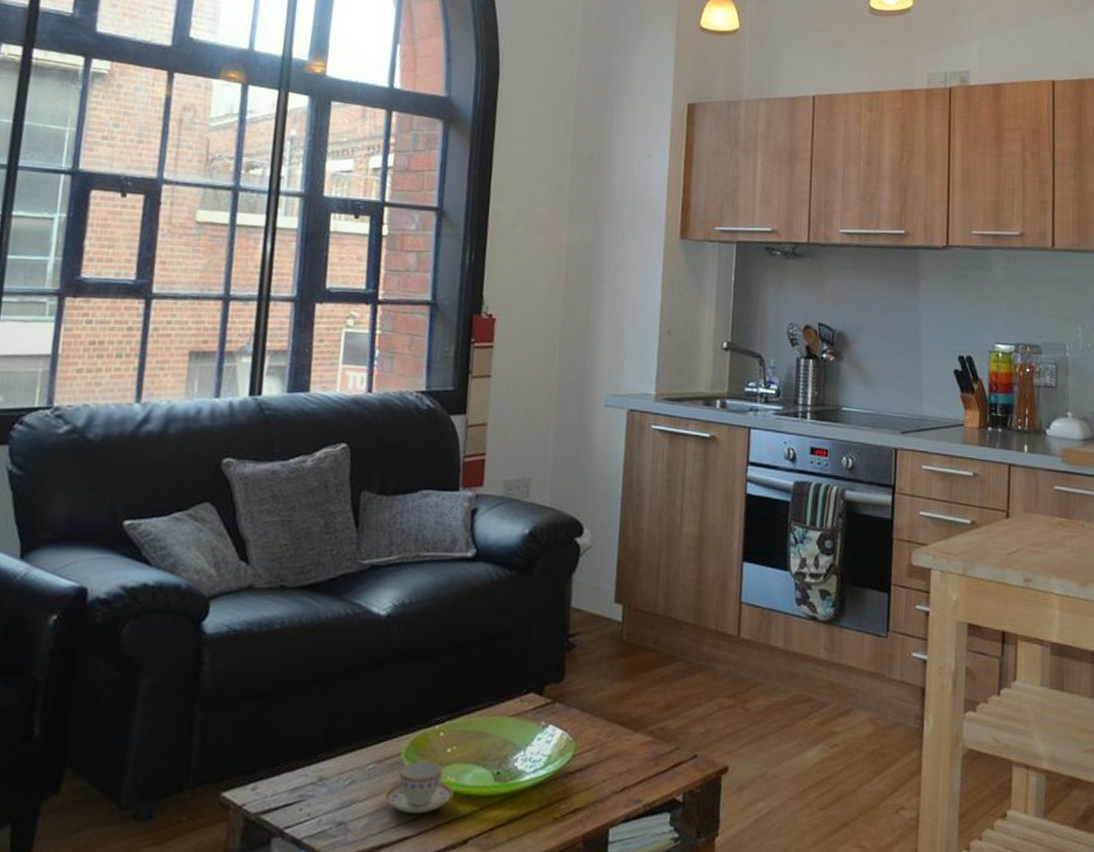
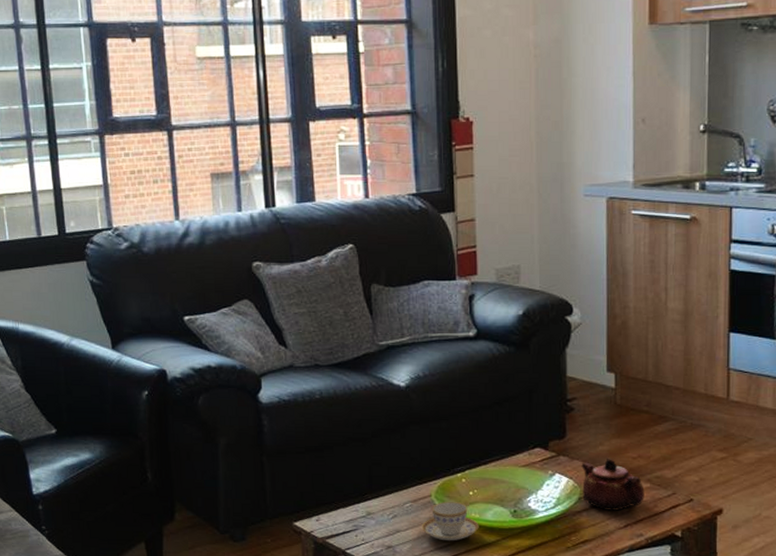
teapot: none [577,705,646,771] -> present [581,458,645,511]

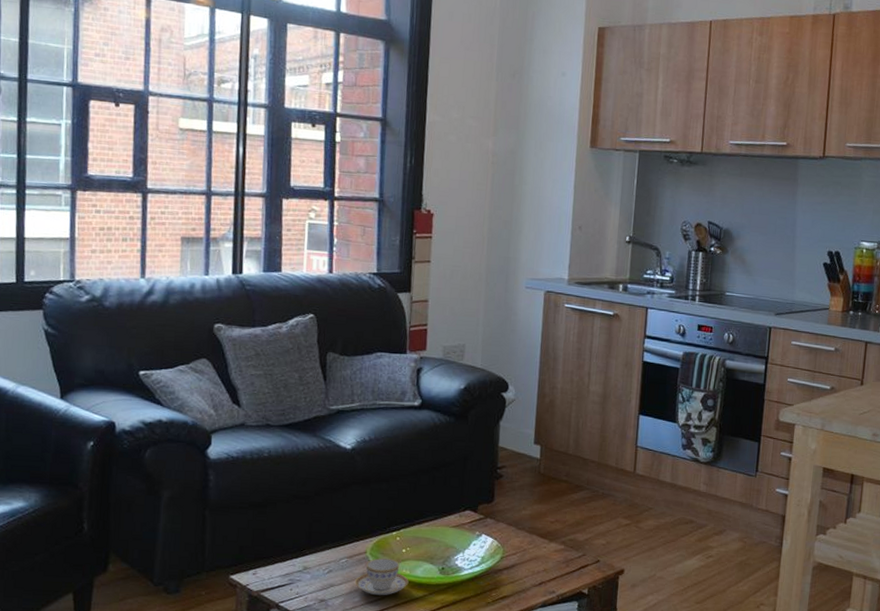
teapot: present [581,458,645,511] -> none [504,521,559,570]

